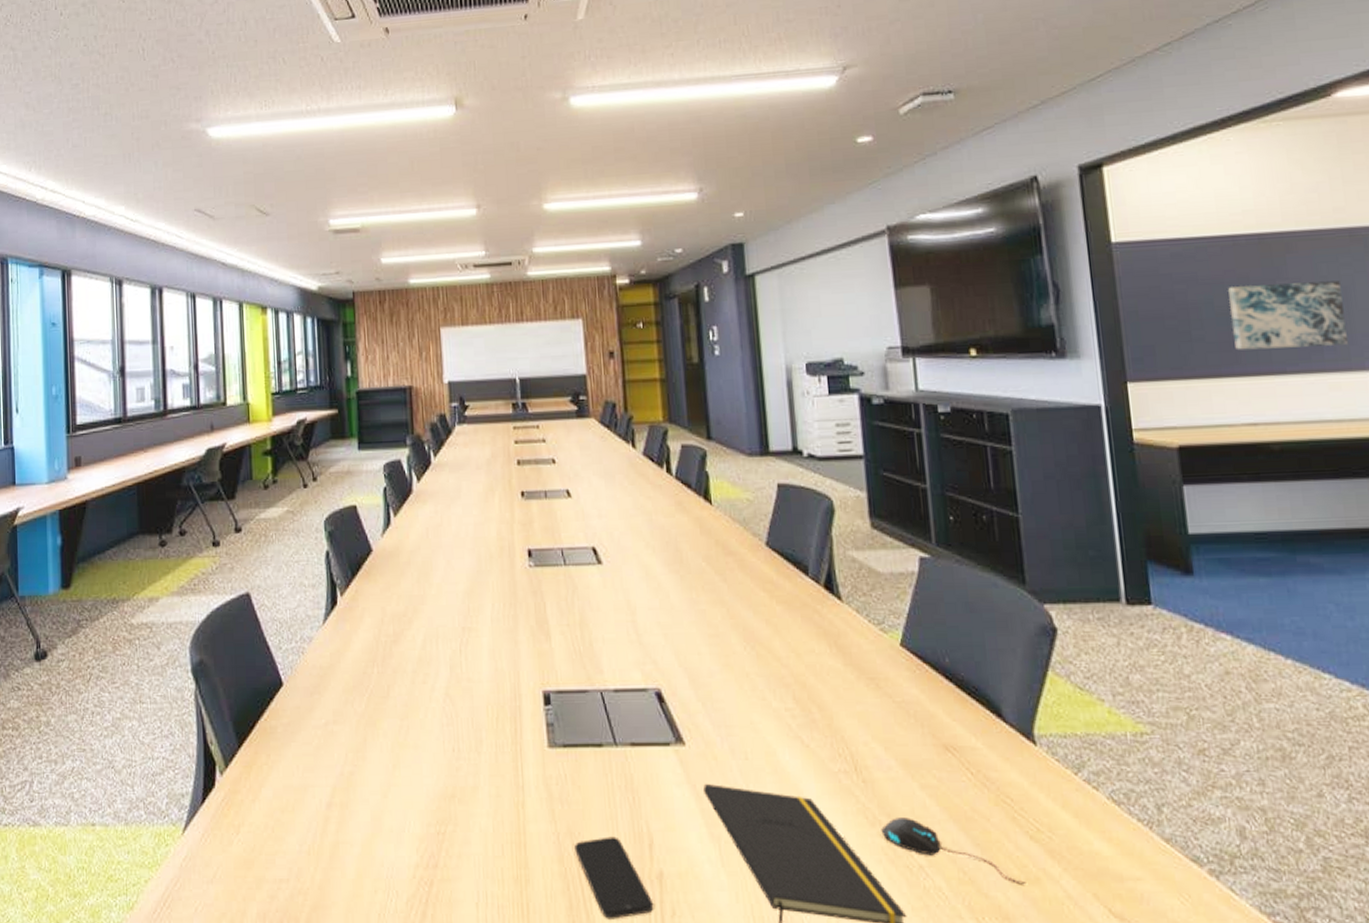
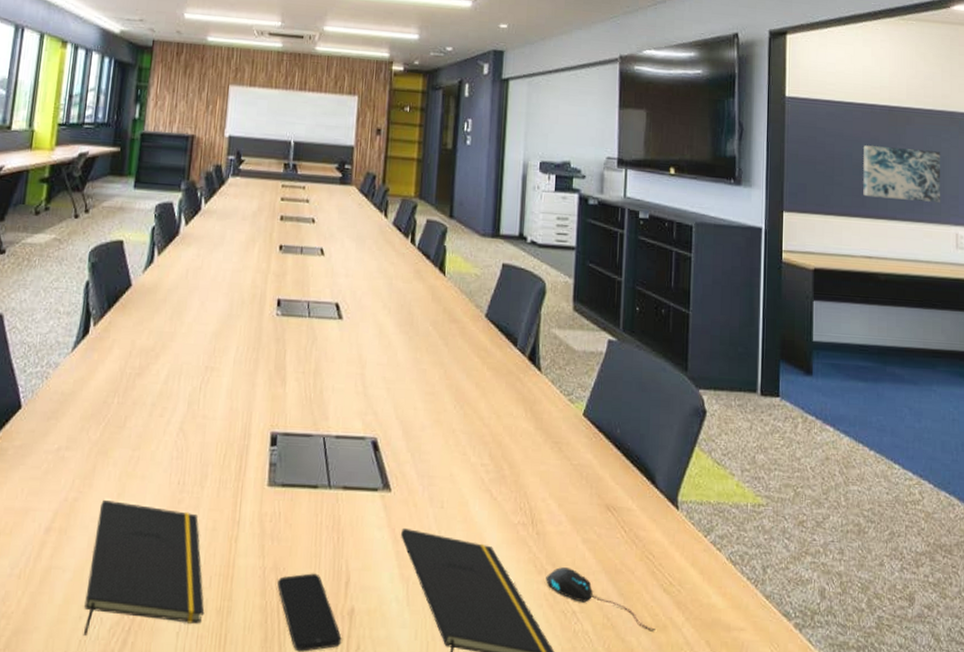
notepad: none [377,771,502,909] -> present [83,499,205,636]

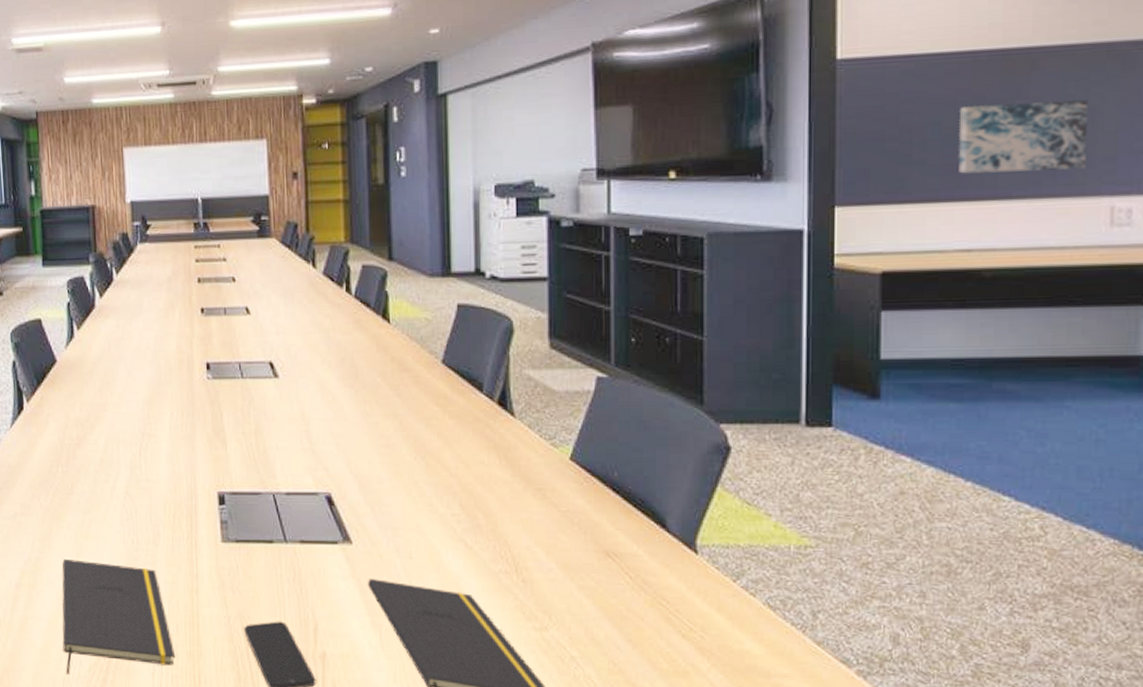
mouse: present [546,567,656,632] -> none [537,614,674,677]

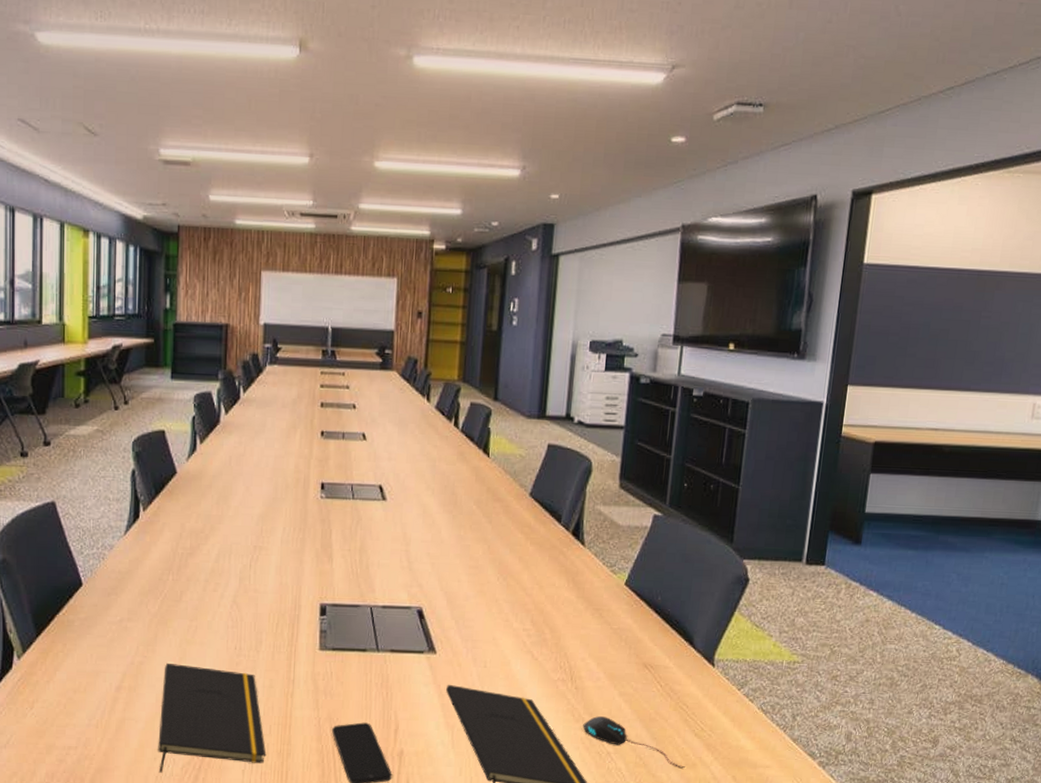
mouse: none [537,614,674,677] -> present [583,716,685,769]
wall art: present [959,100,1088,174] -> none [937,313,1029,372]

